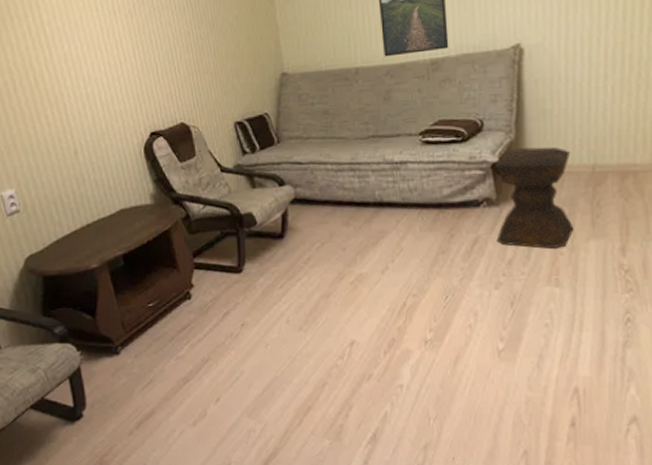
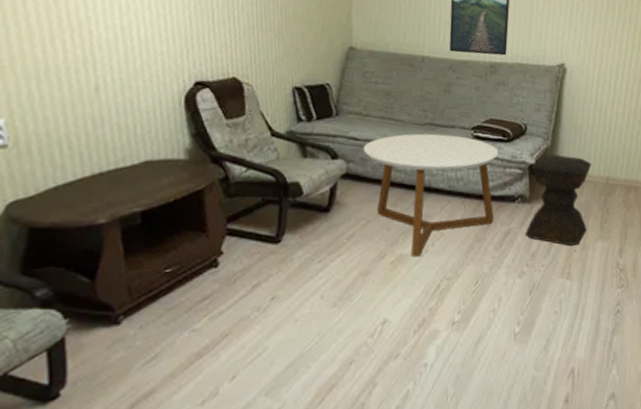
coffee table: none [308,144,458,276] -> present [363,133,499,258]

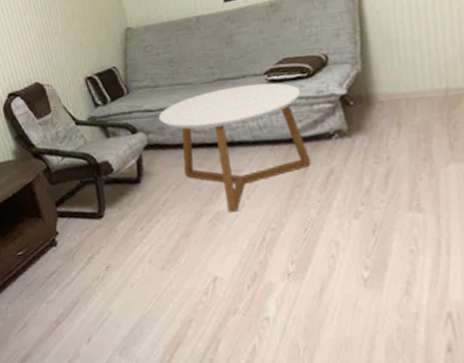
stool: present [525,154,592,246] -> none [343,74,432,175]

